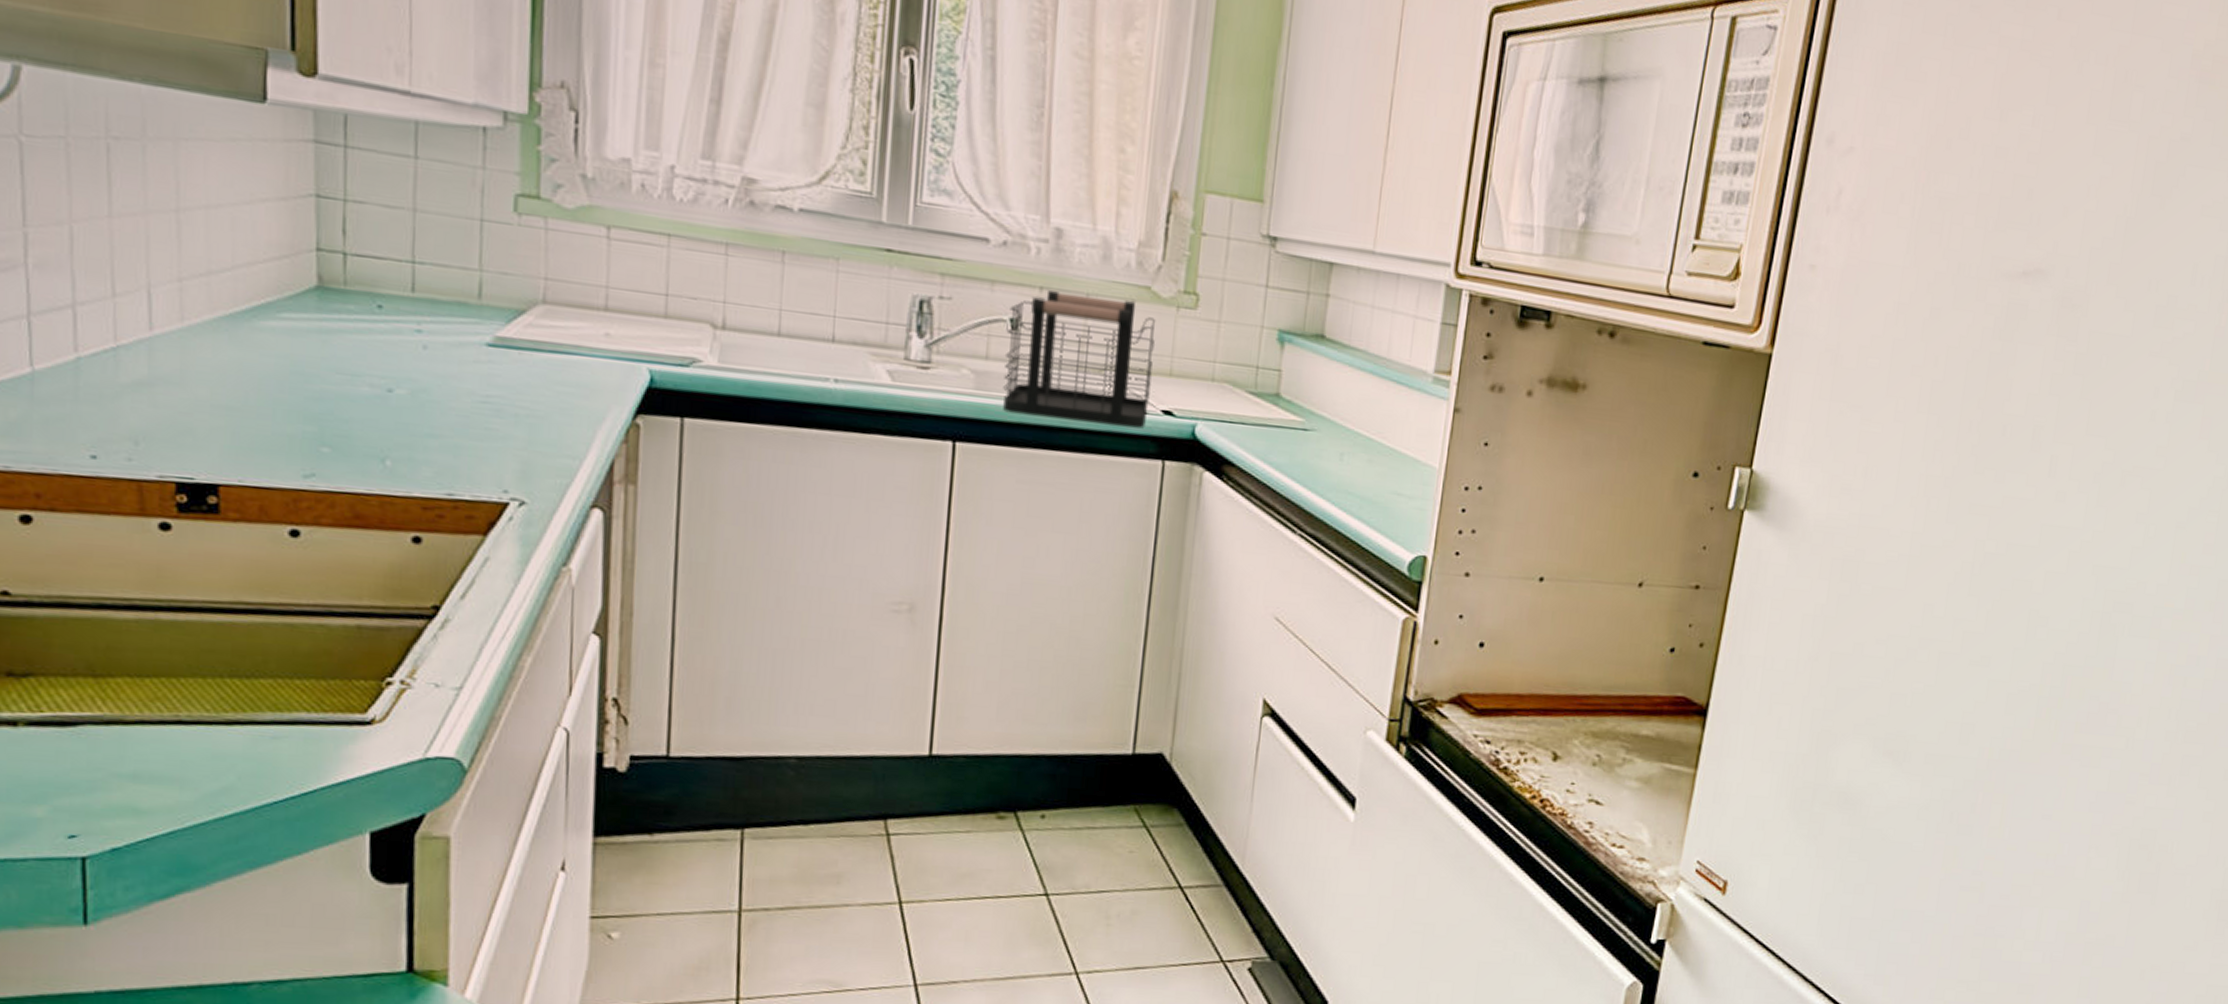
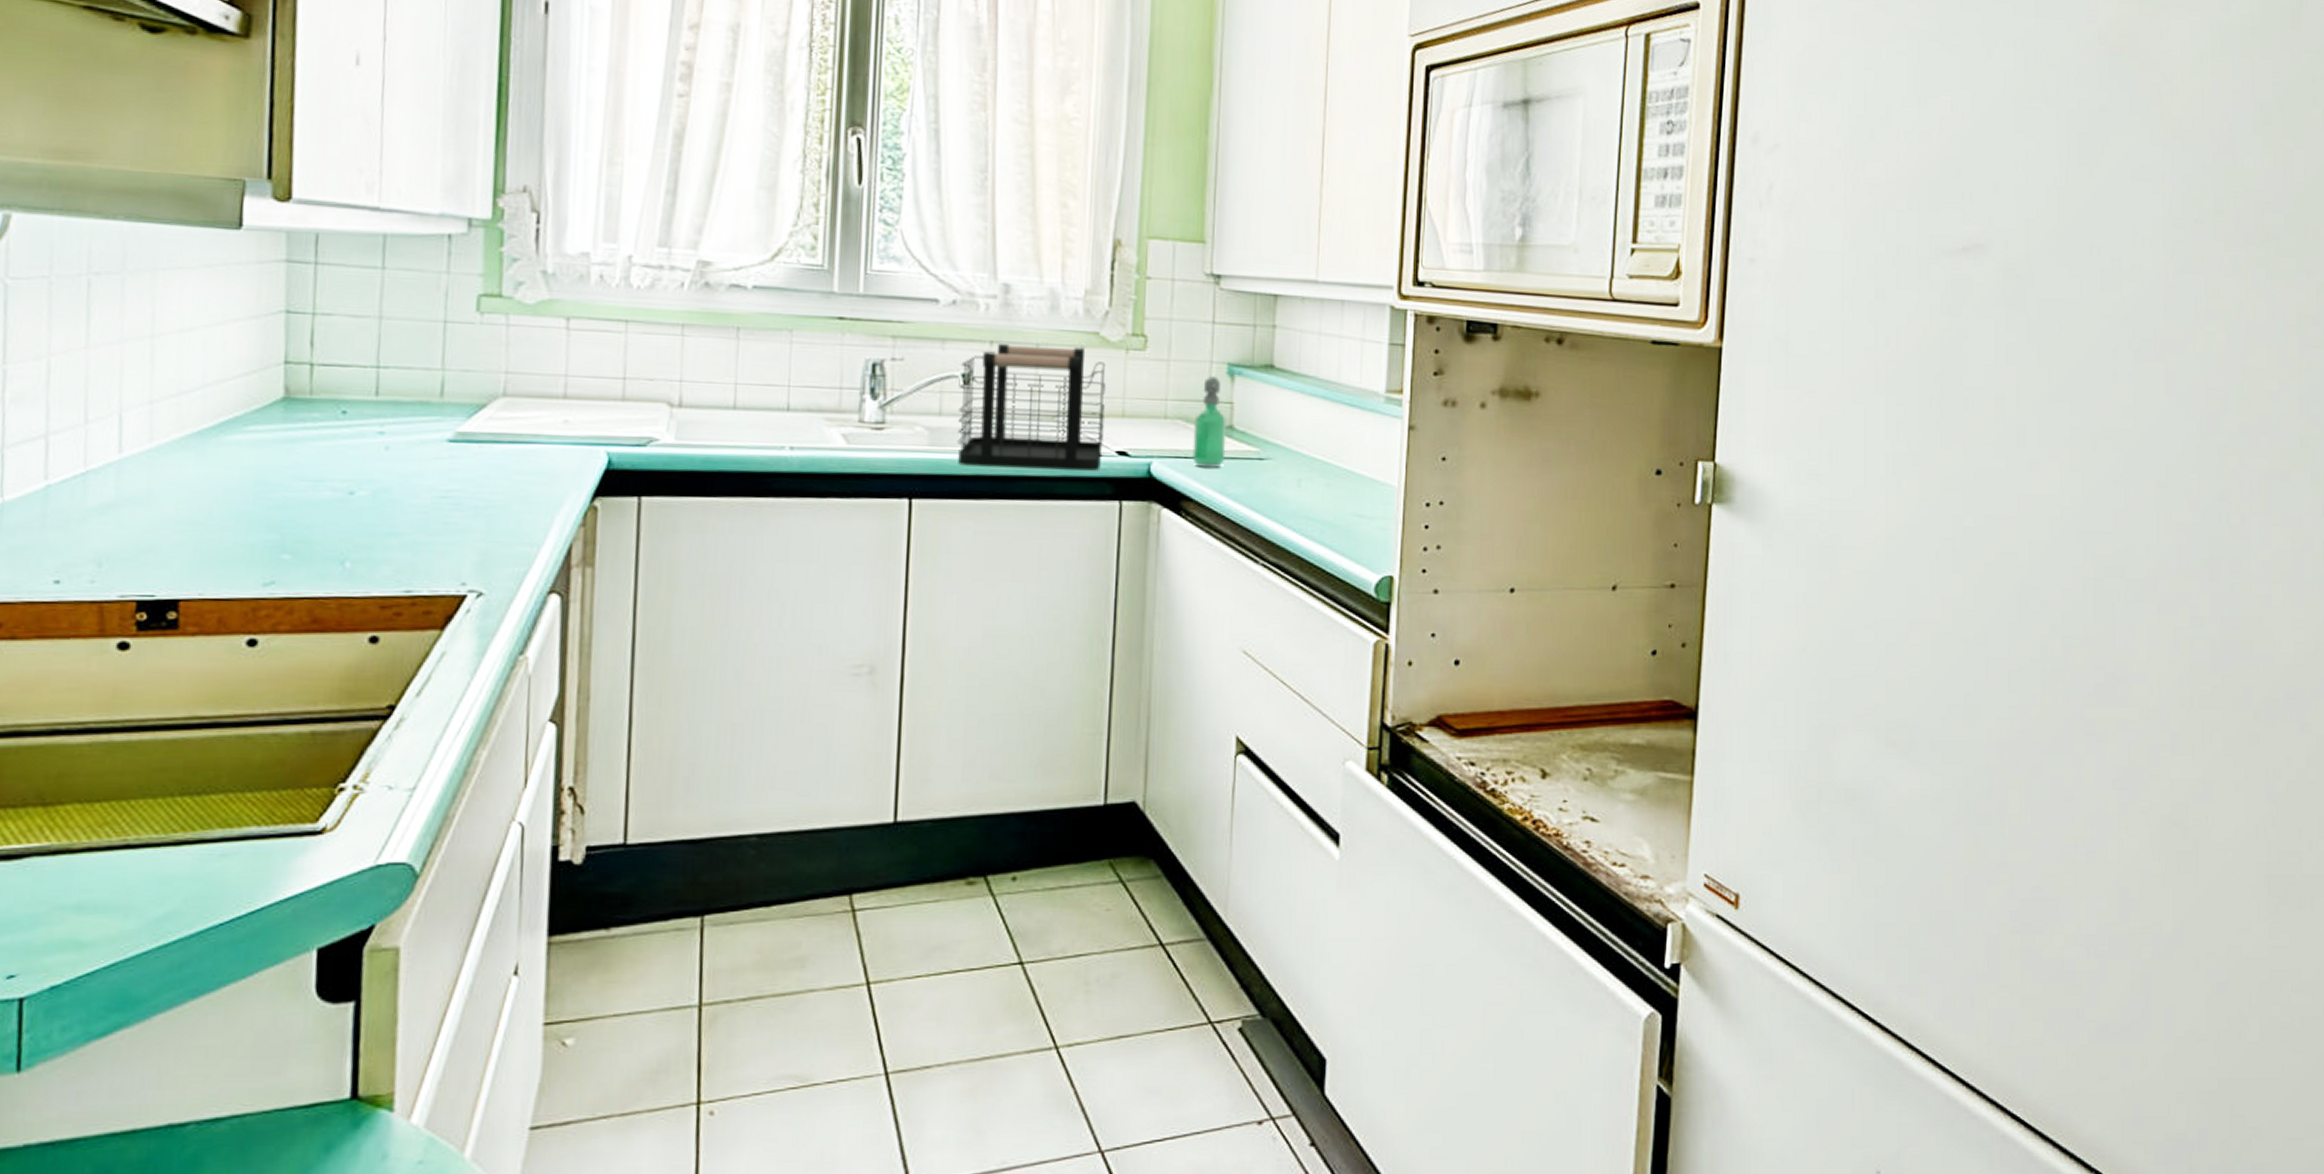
soap dispenser: none [1237,341,1274,435] -> present [1192,376,1227,468]

